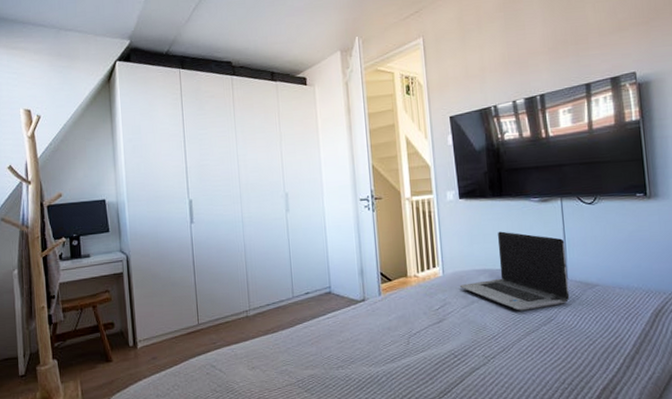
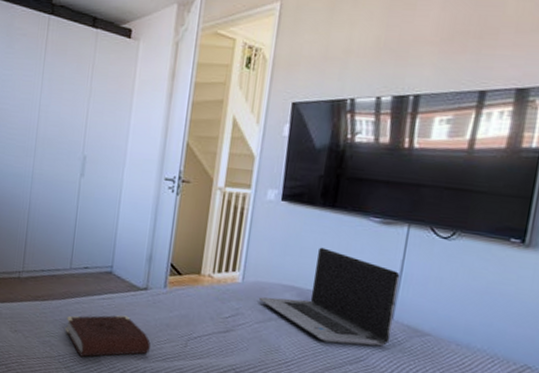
book: none [298,328,378,377] -> present [65,315,151,357]

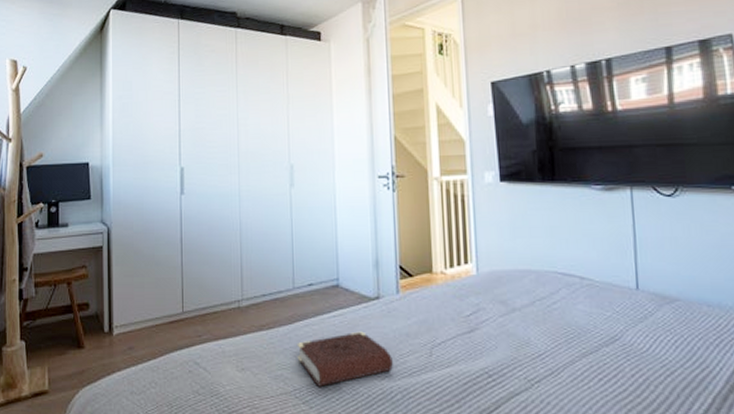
laptop computer: present [258,247,400,347] -> none [497,224,641,325]

